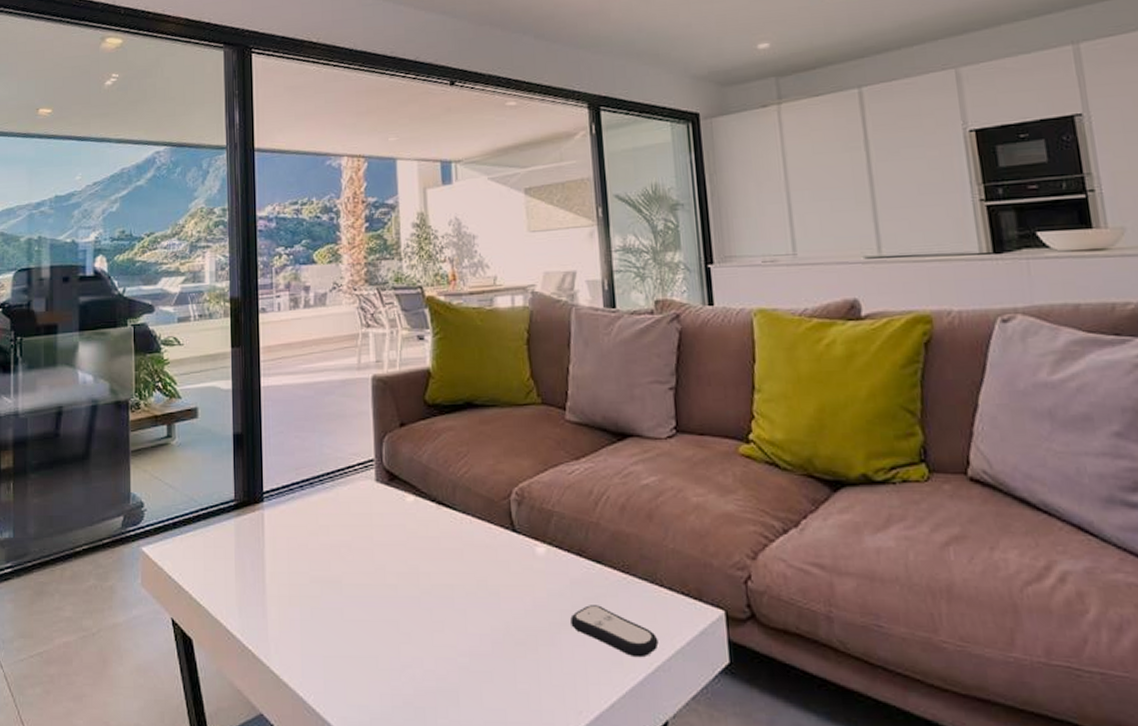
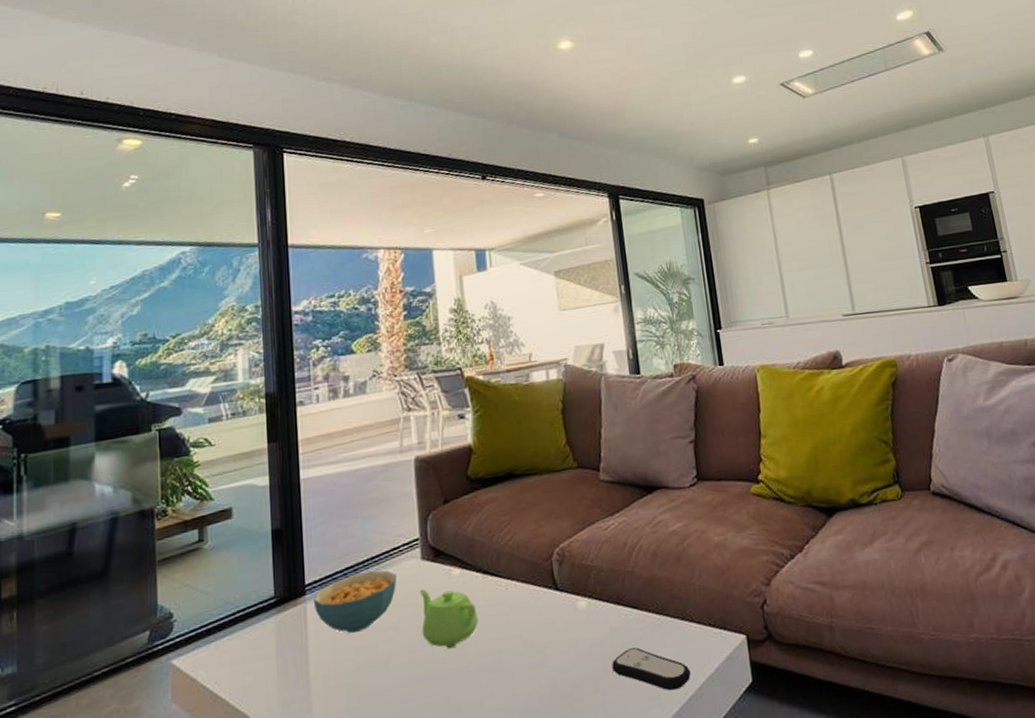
cereal bowl: none [270,487,351,545] -> present [313,570,397,633]
teapot: none [372,511,431,576] -> present [419,589,478,649]

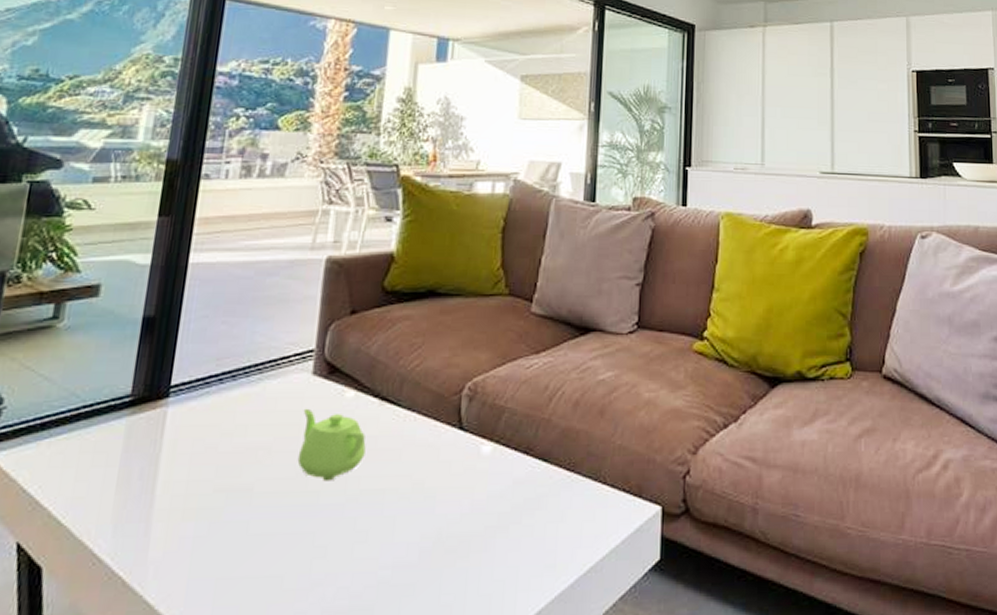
cereal bowl: present [313,570,397,633] -> none [176,380,281,448]
remote control: present [612,647,691,691] -> none [508,506,594,559]

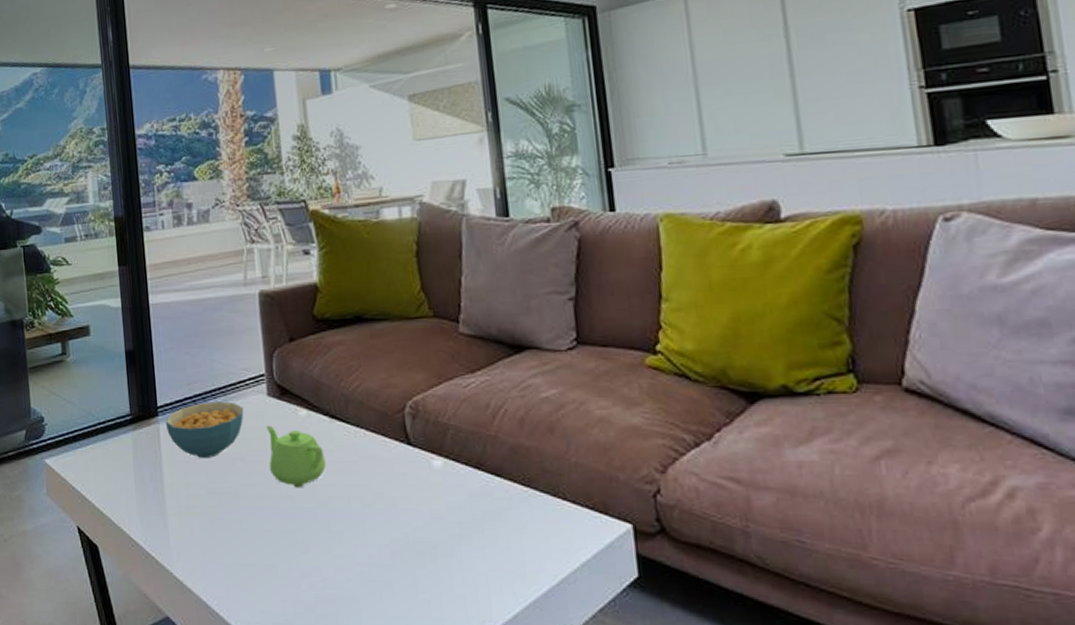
cereal bowl: none [176,380,281,448] -> present [165,401,244,458]

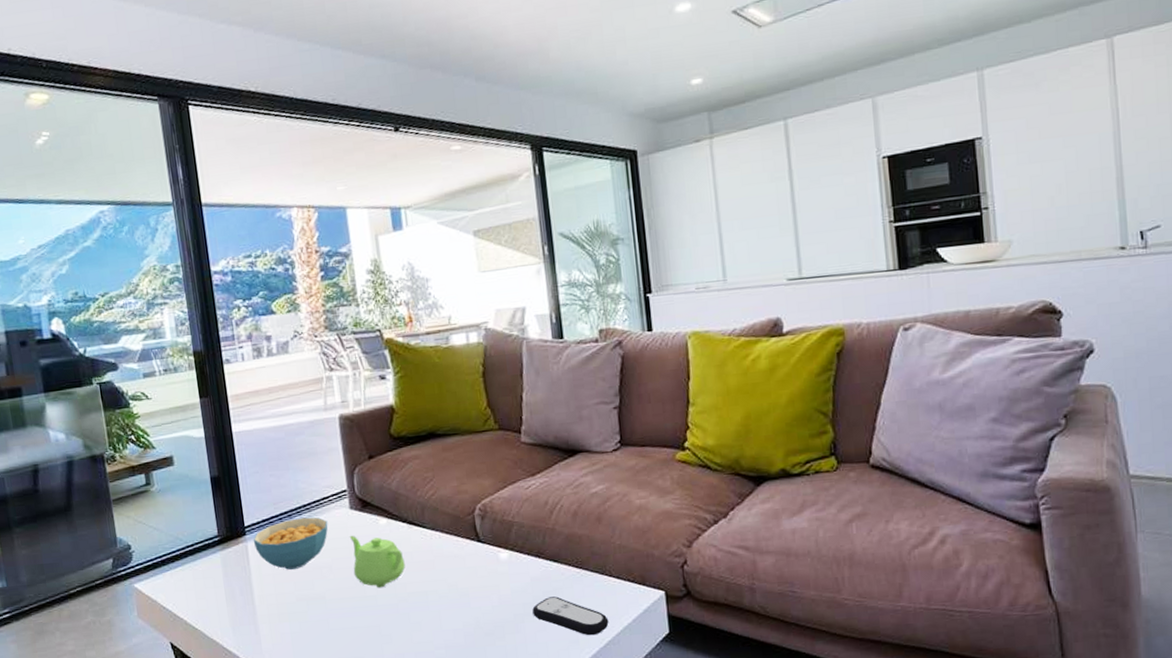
remote control: none [470,517,563,570] -> present [532,596,609,636]

